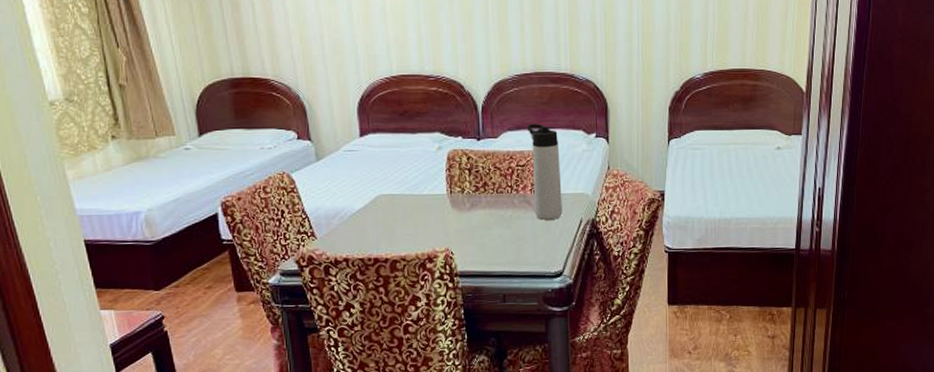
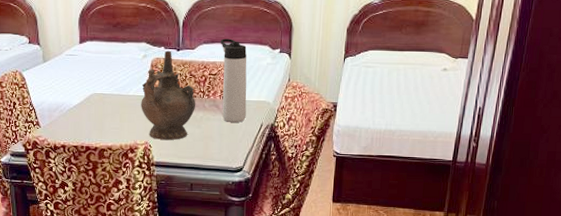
ceremonial vessel: none [438,140,504,245] -> present [141,50,196,140]

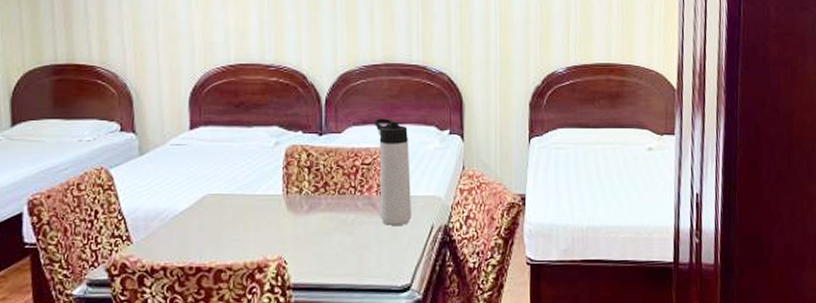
ceremonial vessel: present [141,50,196,140] -> none [272,135,346,253]

